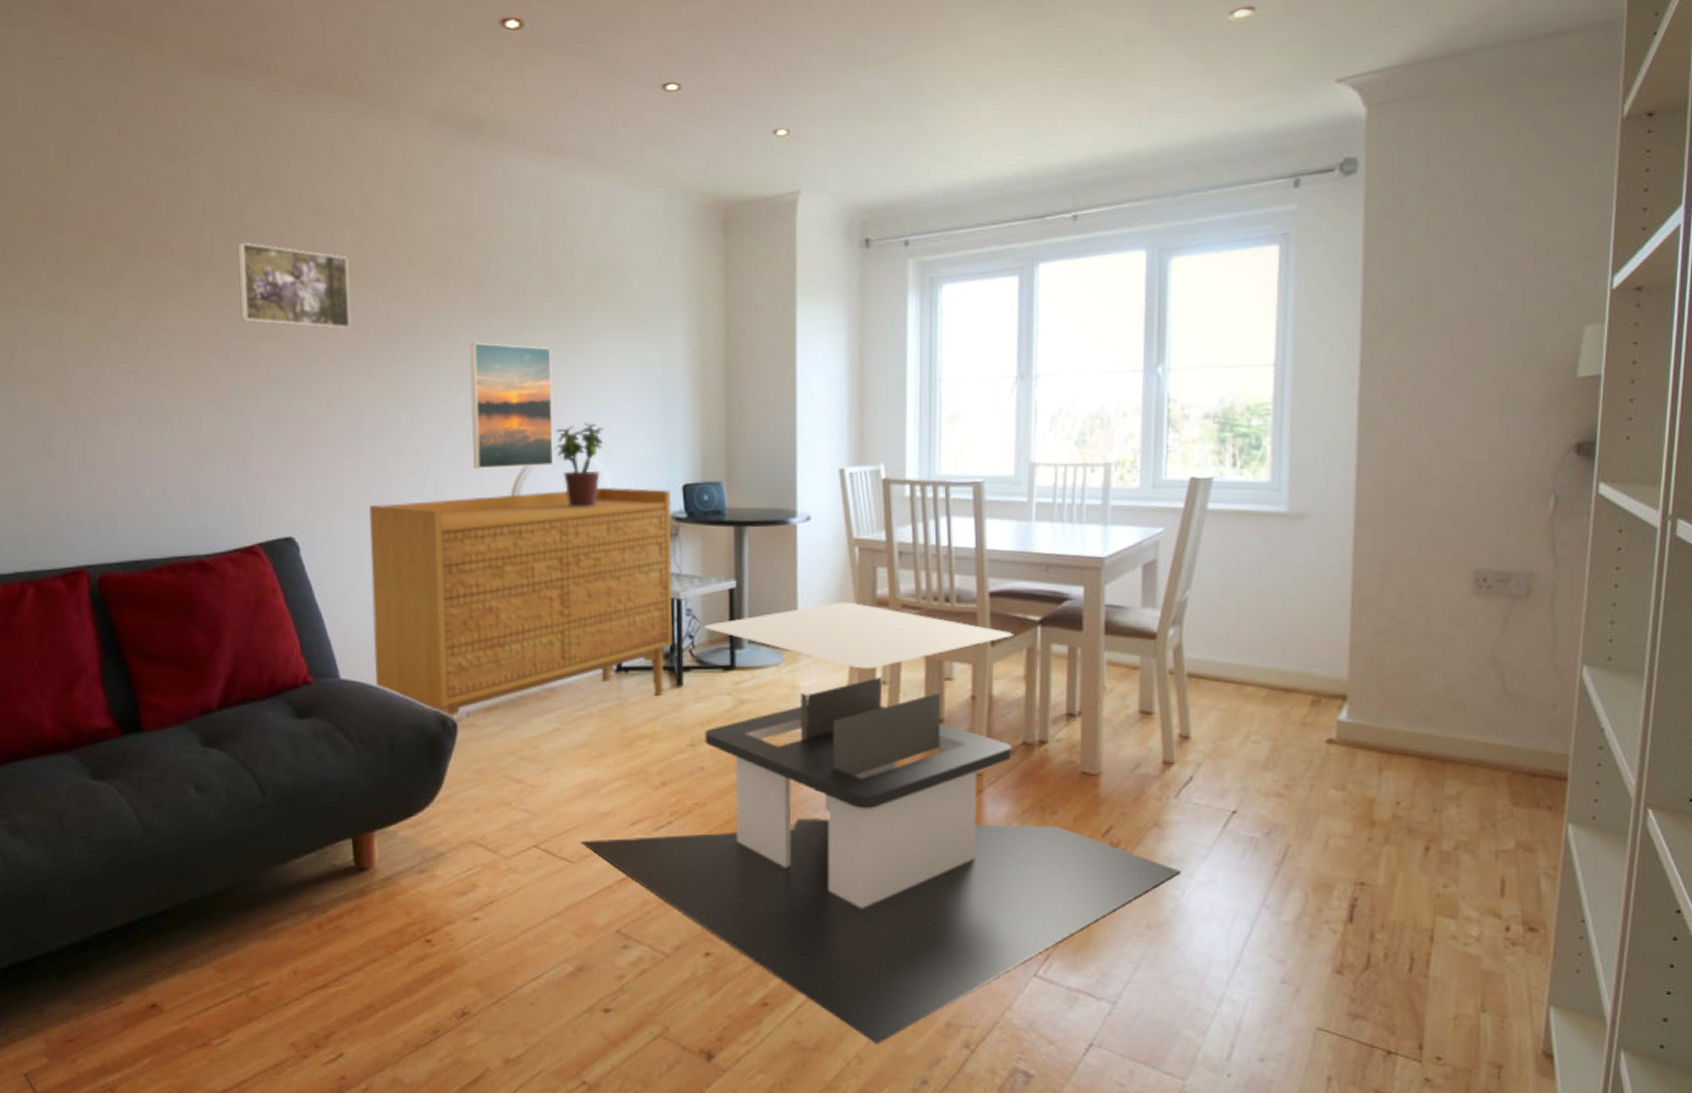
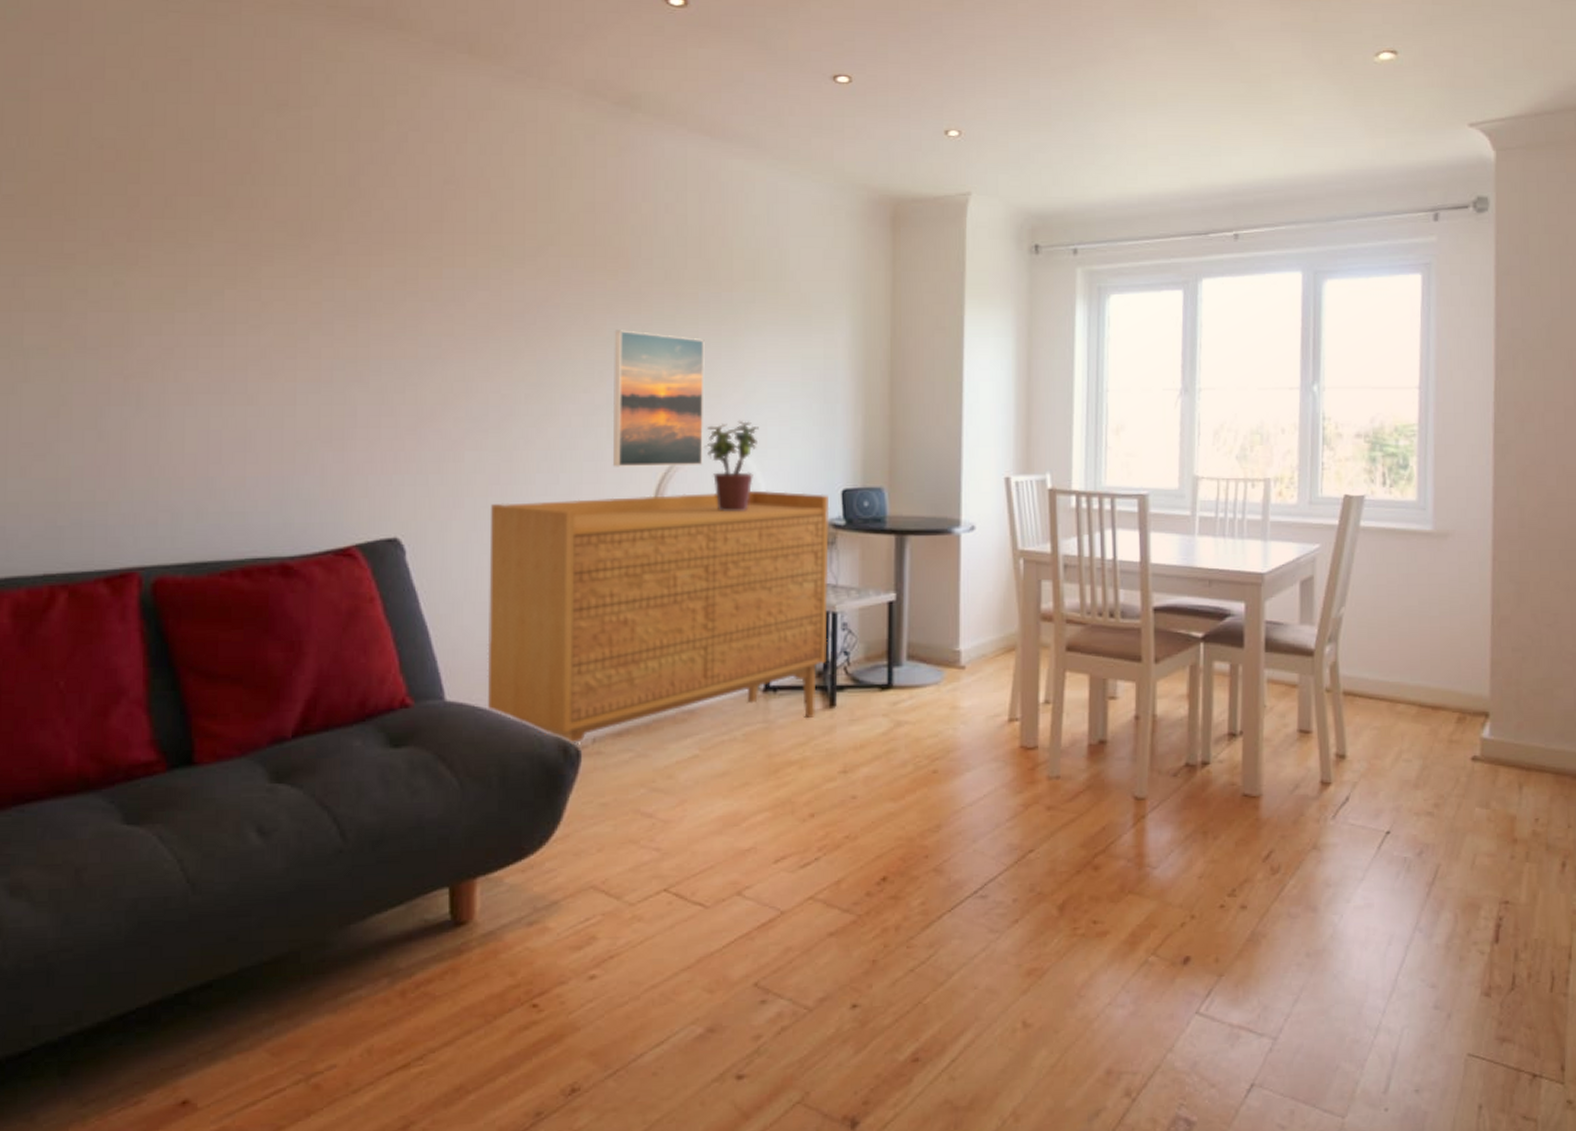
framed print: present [237,242,350,330] -> none [351,207,481,309]
coffee table: present [580,602,1181,1045] -> none [717,616,1339,1099]

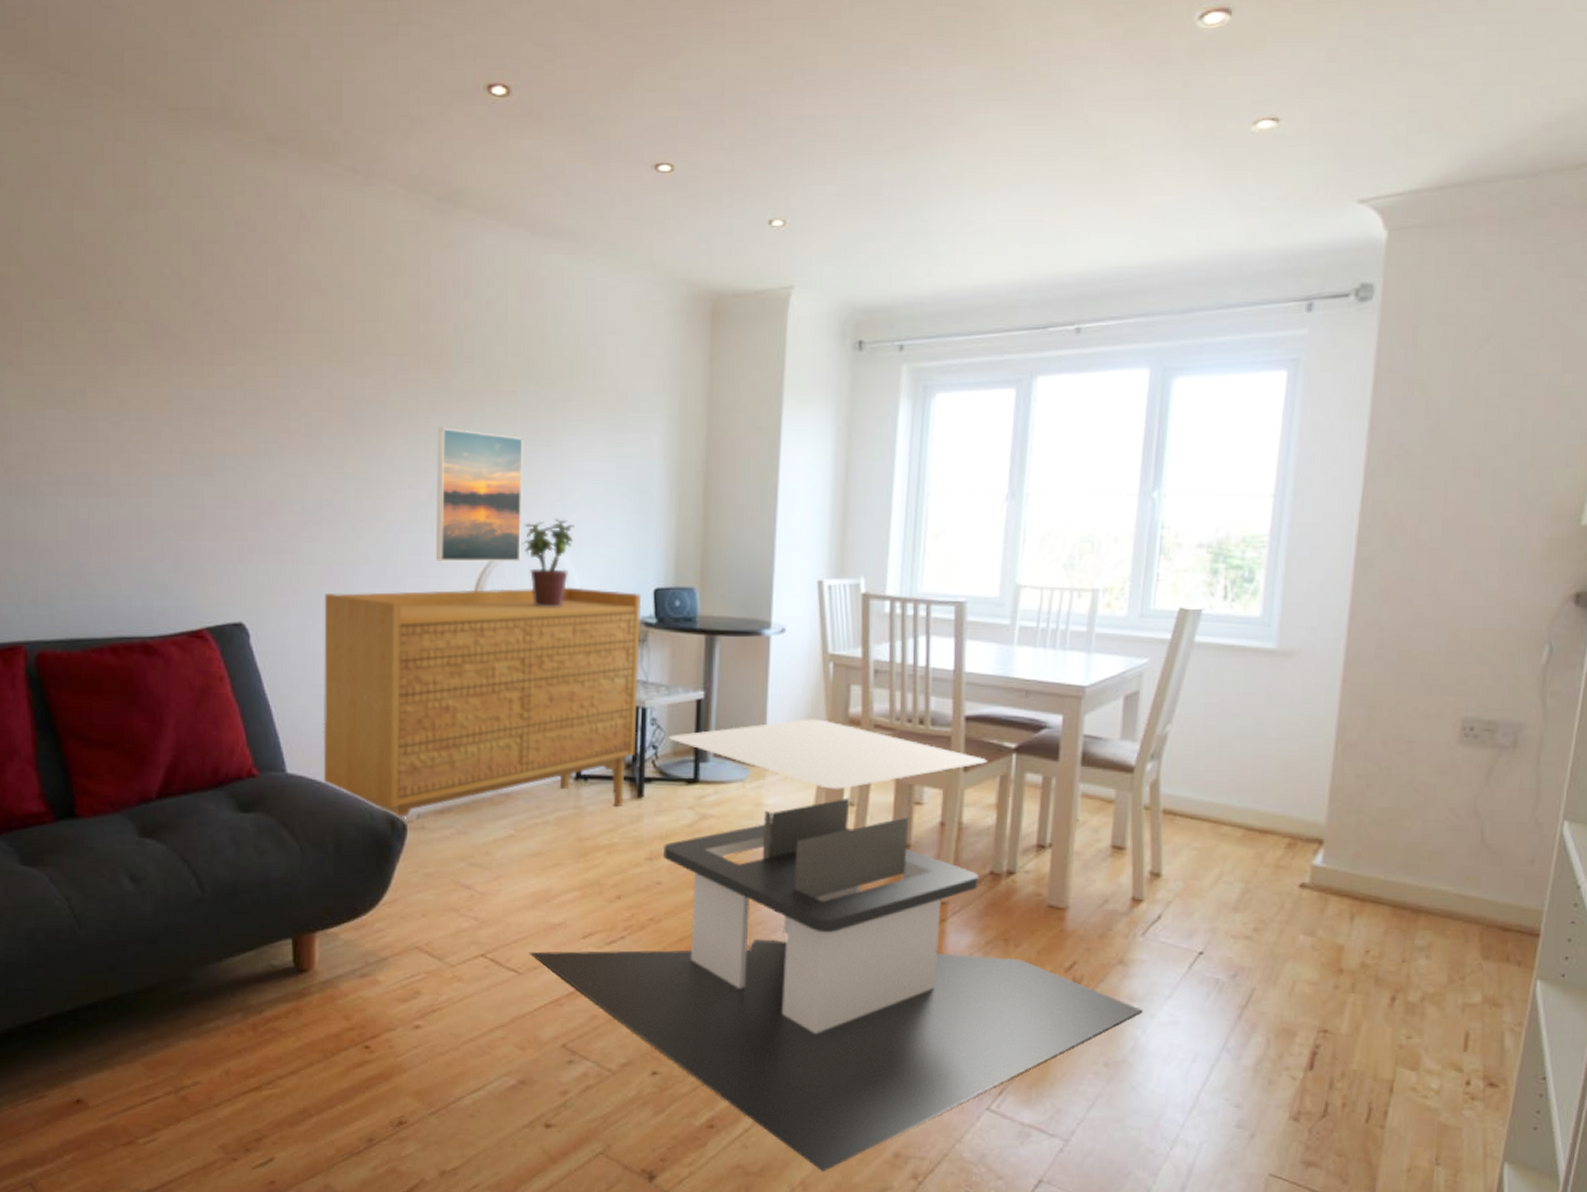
coffee table: none [717,616,1339,1099] -> present [529,719,1143,1172]

